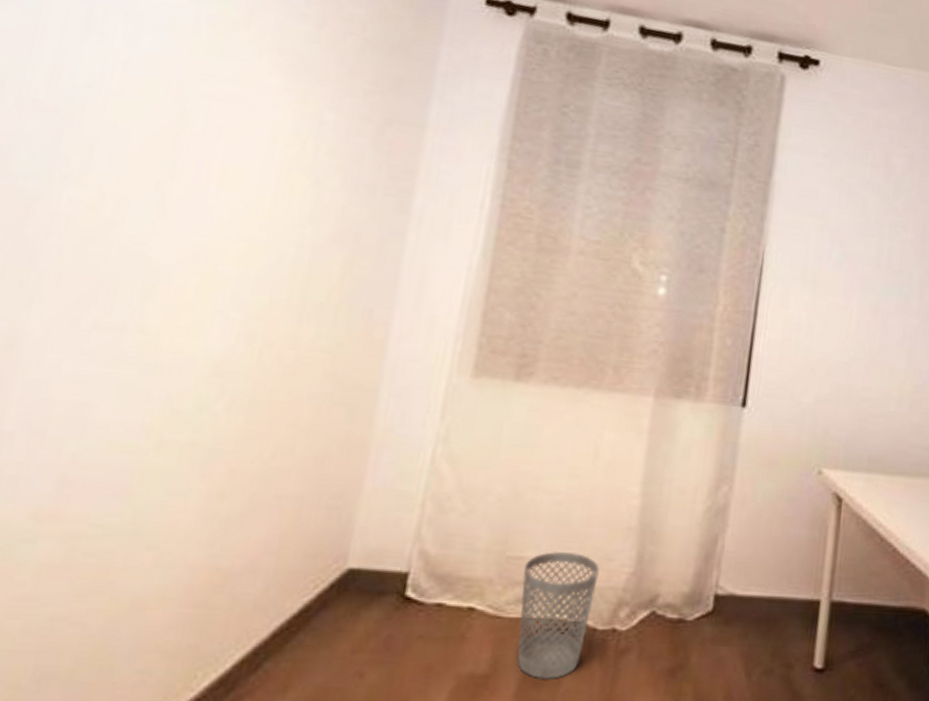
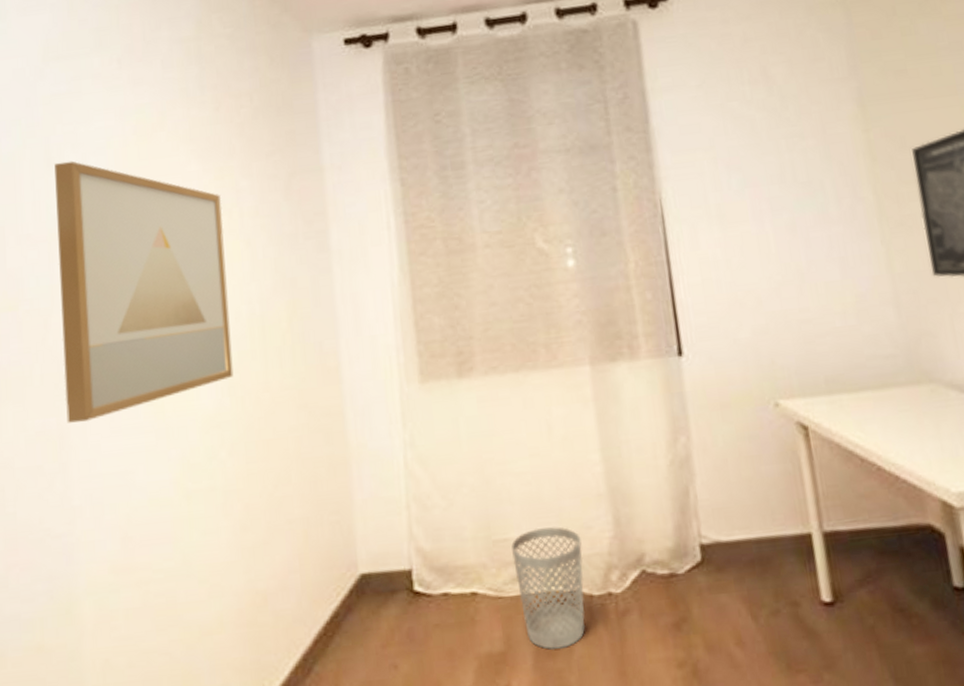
wall art: none [23,27,298,336] -> present [54,160,234,423]

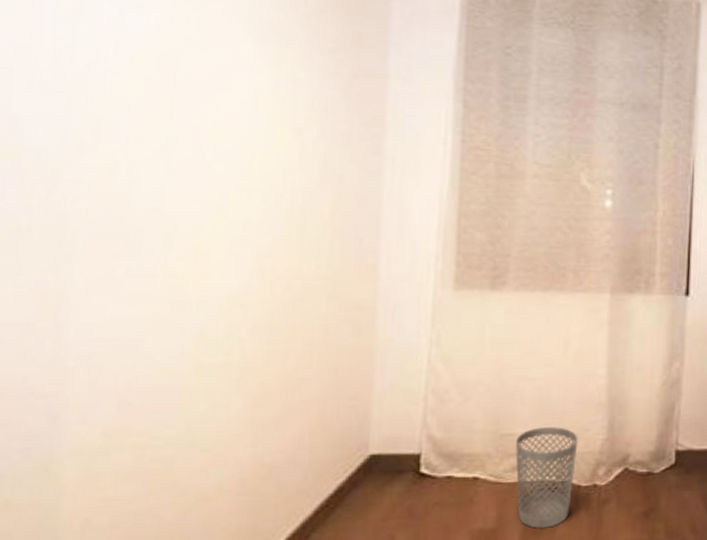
wall art: present [54,160,234,423] -> none [68,11,276,285]

